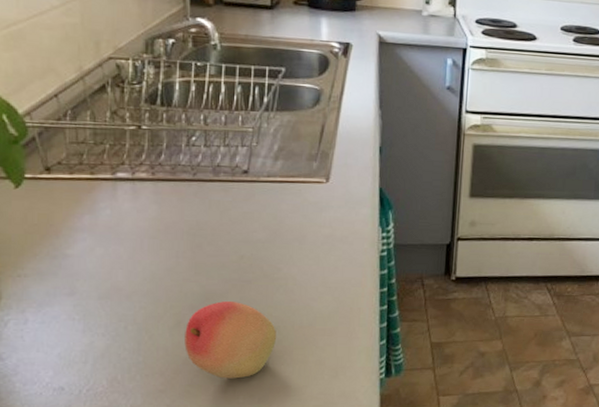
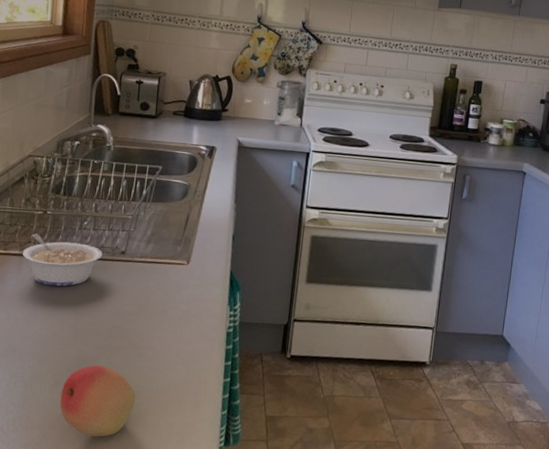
legume: none [116,153,220,215] -> present [22,234,103,287]

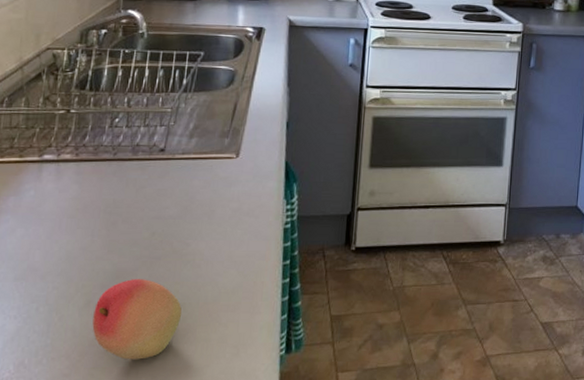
legume: present [22,234,103,287] -> none [42,136,138,194]

